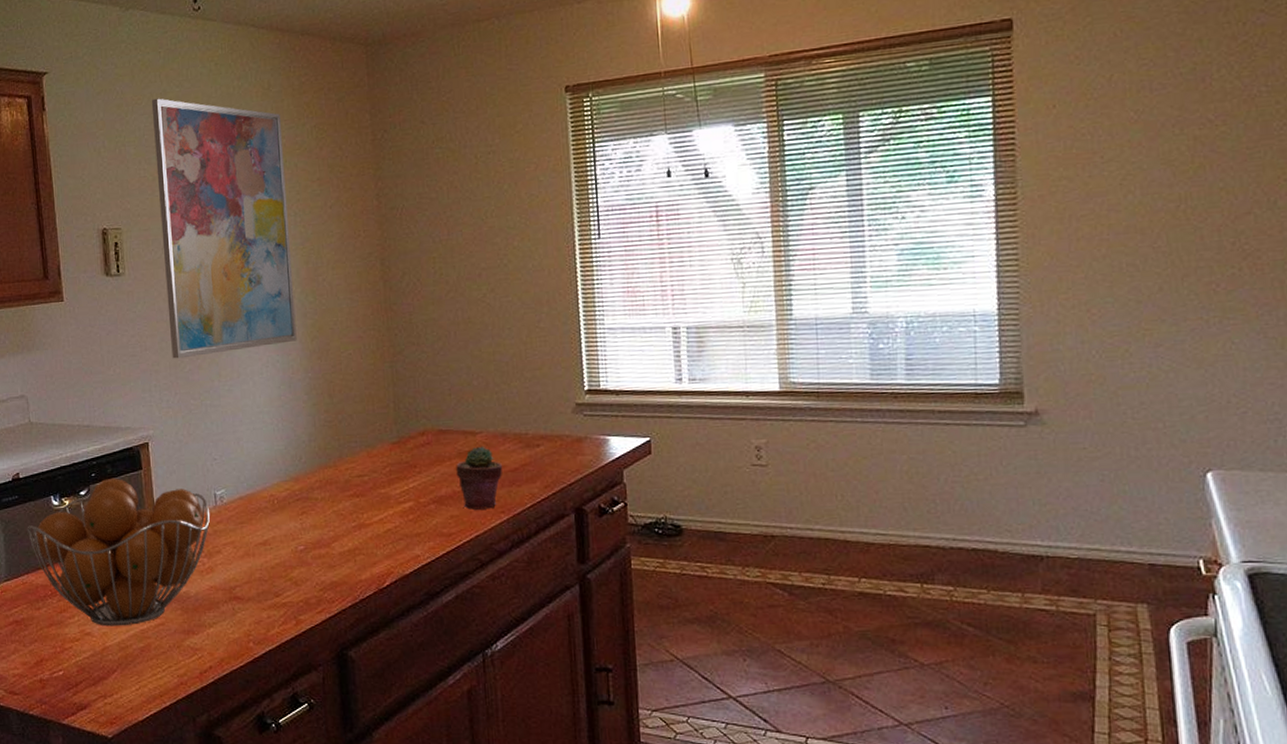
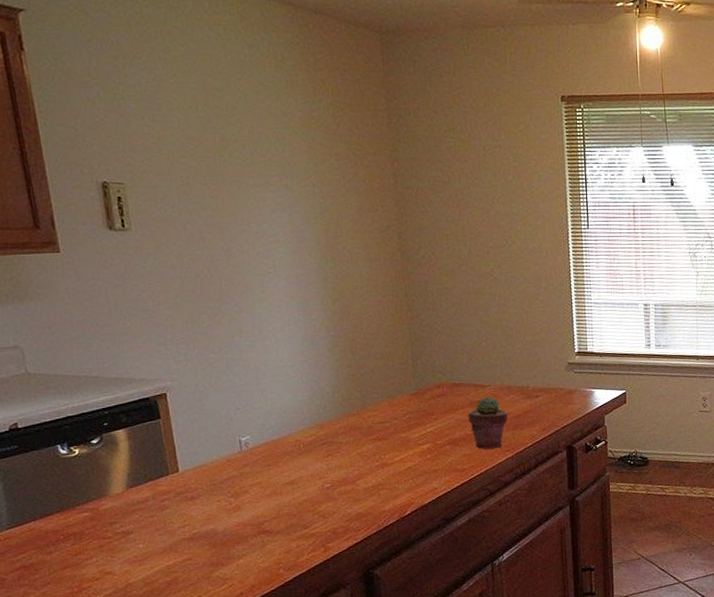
fruit basket: present [27,477,210,627] -> none [30,426,236,565]
wall art: present [151,98,297,359] -> none [152,55,319,315]

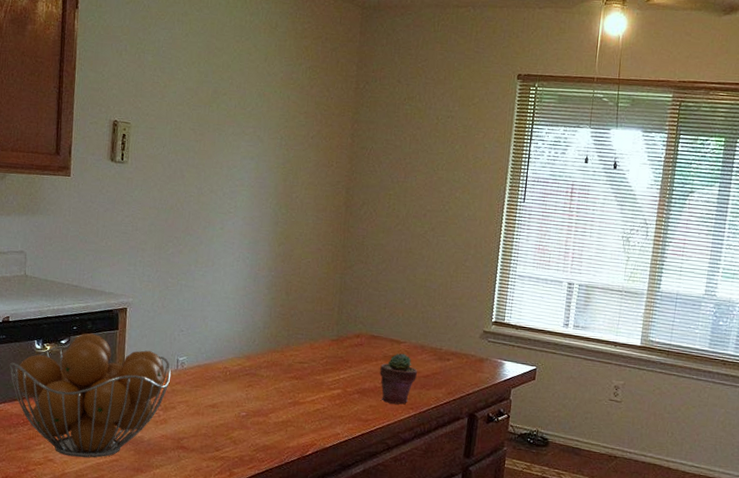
fruit basket: none [30,426,236,565] -> present [9,333,171,458]

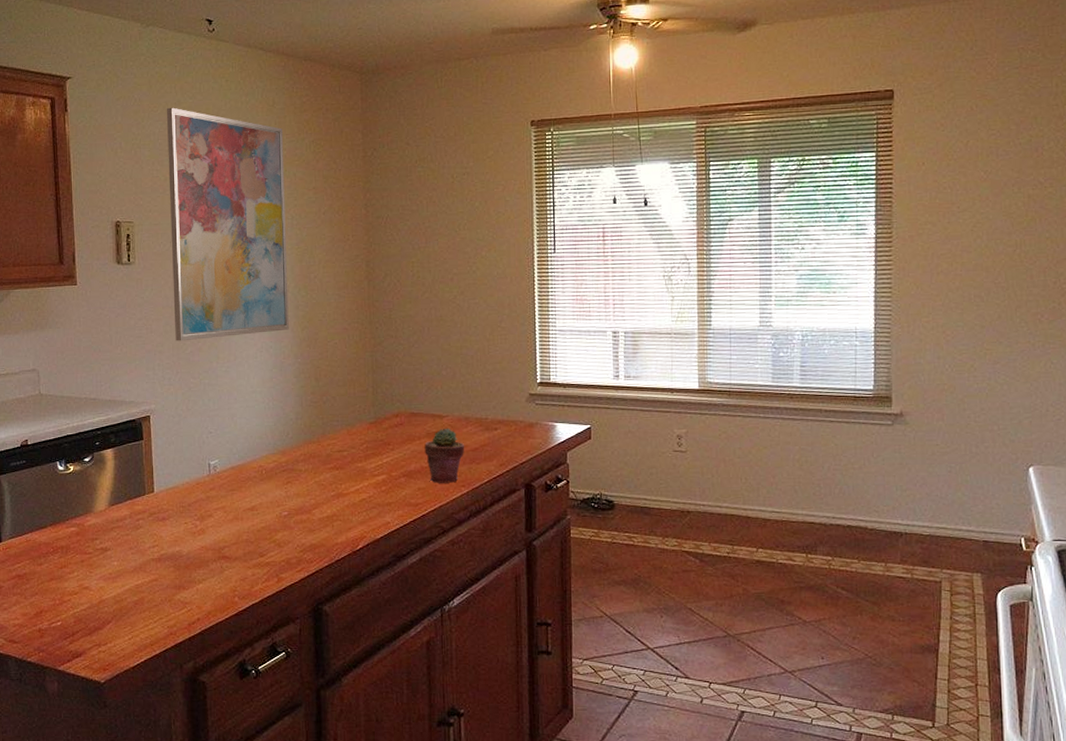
fruit basket: present [9,333,171,458] -> none [33,446,203,581]
wall art: none [158,17,282,244] -> present [166,107,289,341]

